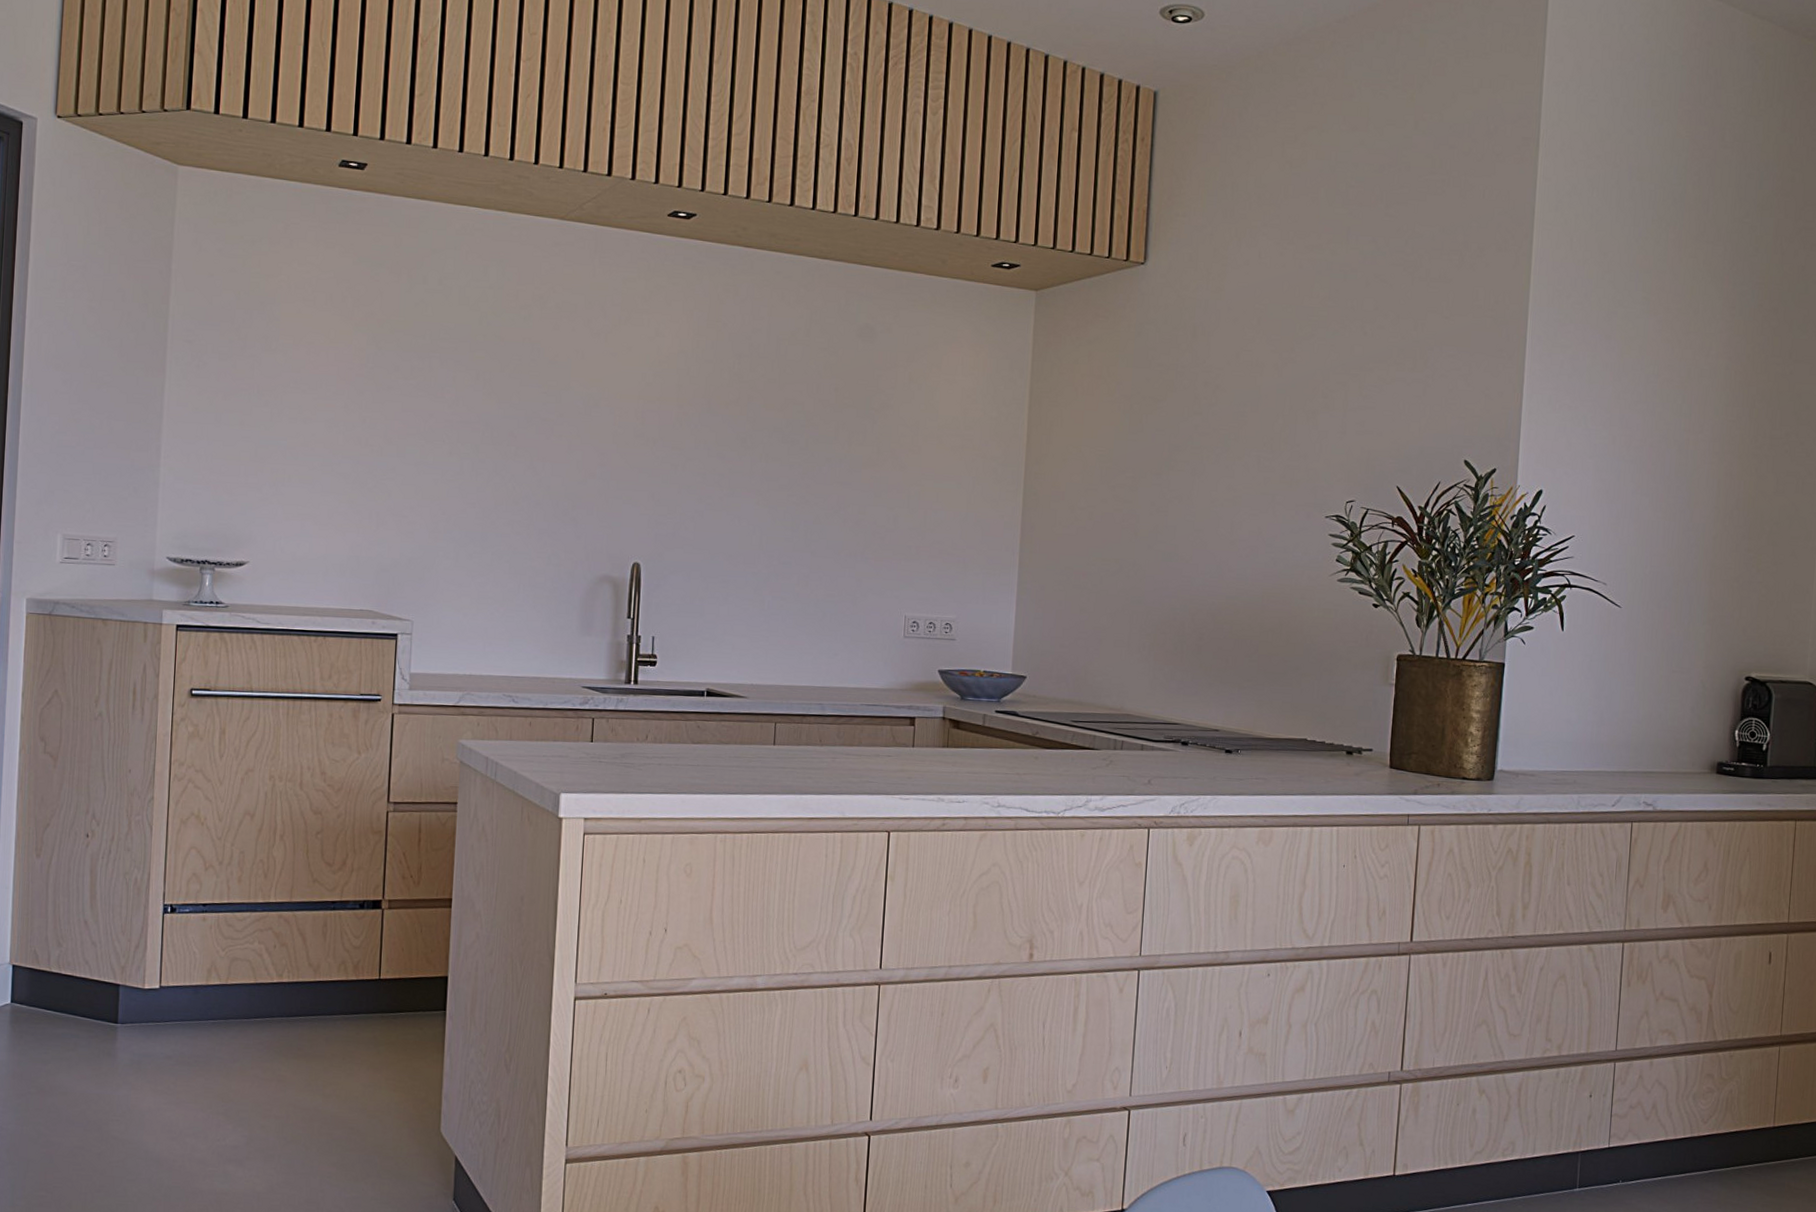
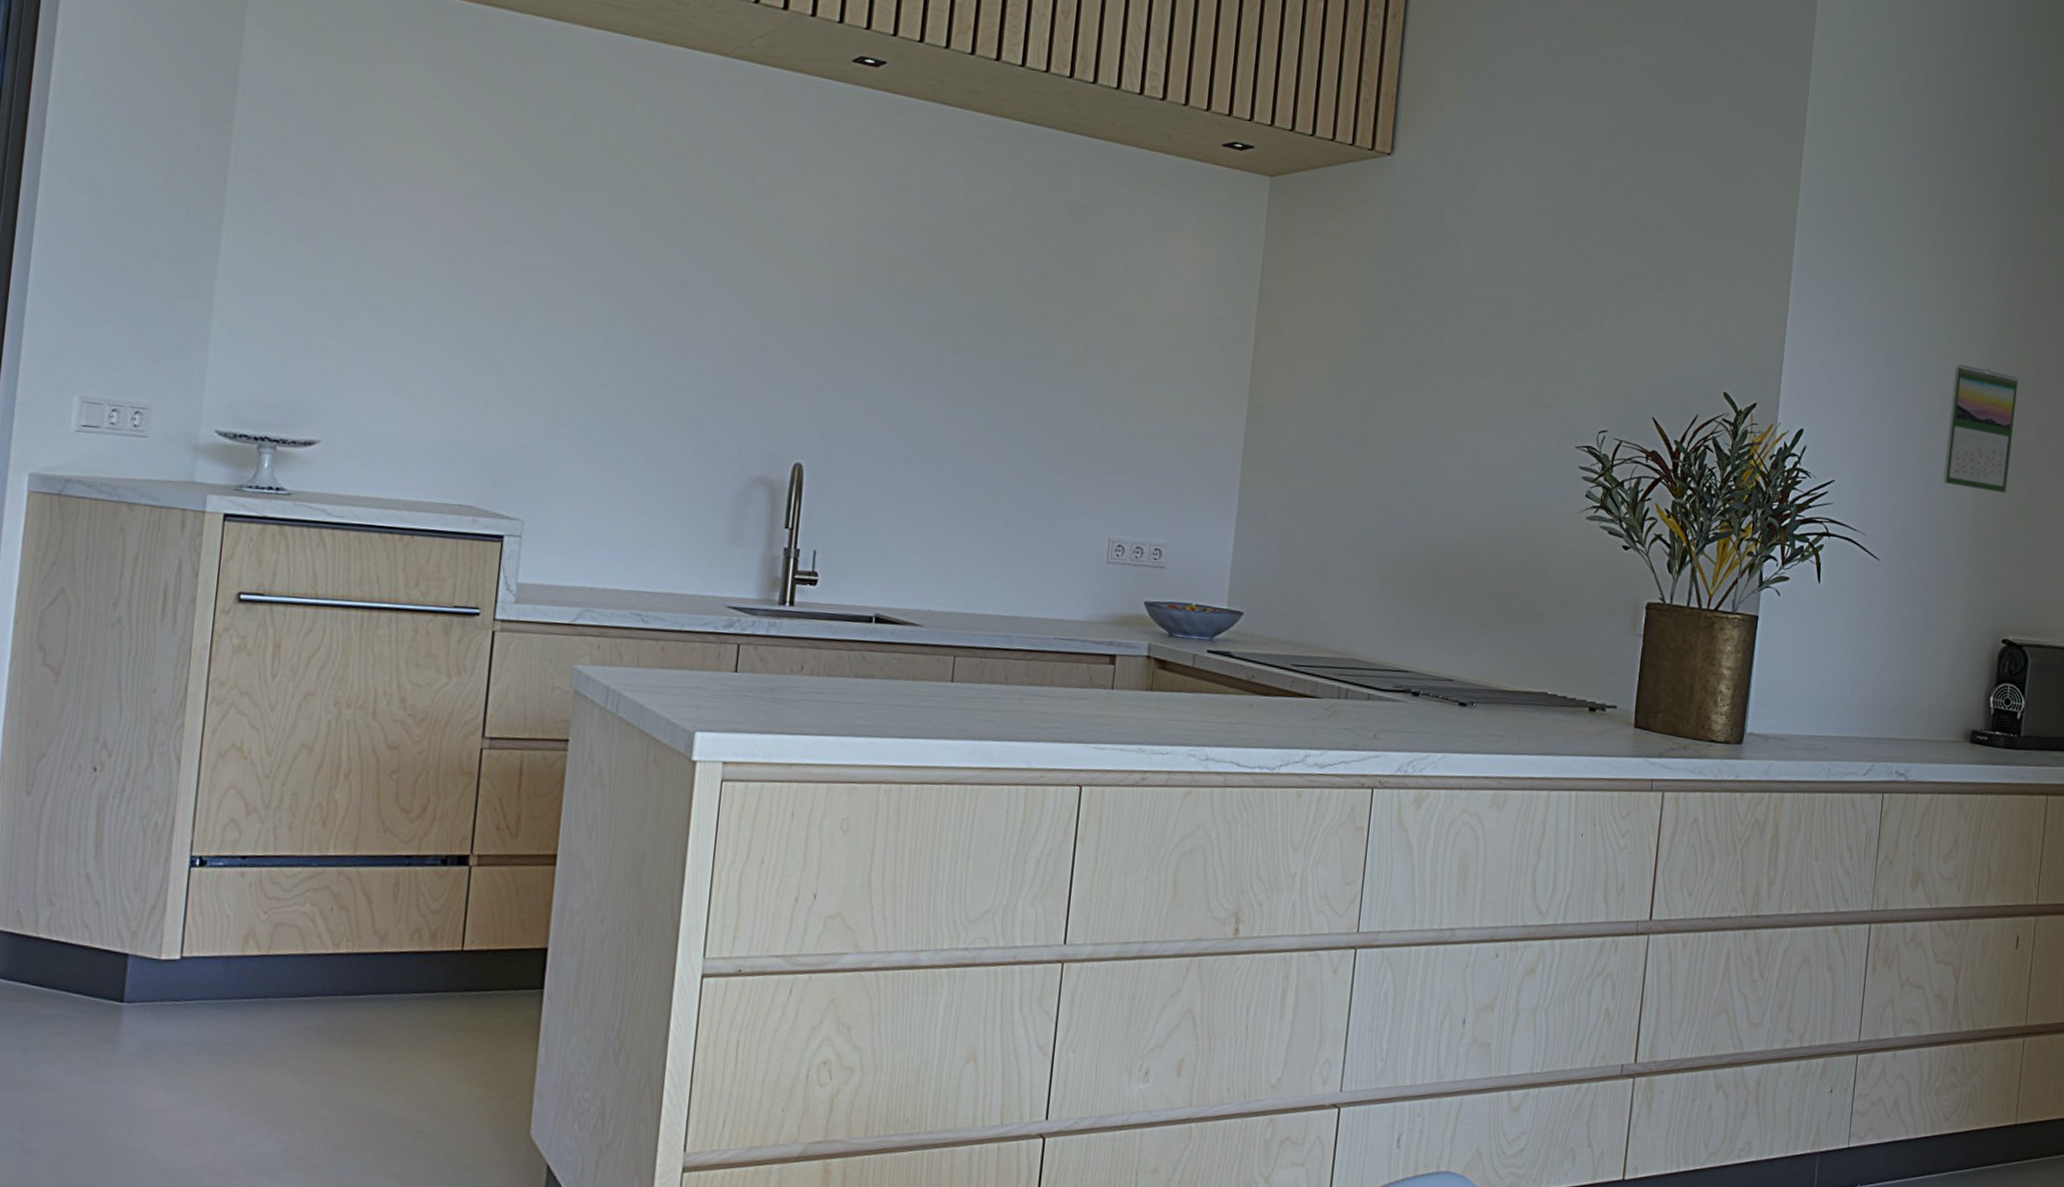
calendar: none [1681,422,1753,541] -> present [1943,364,2018,494]

